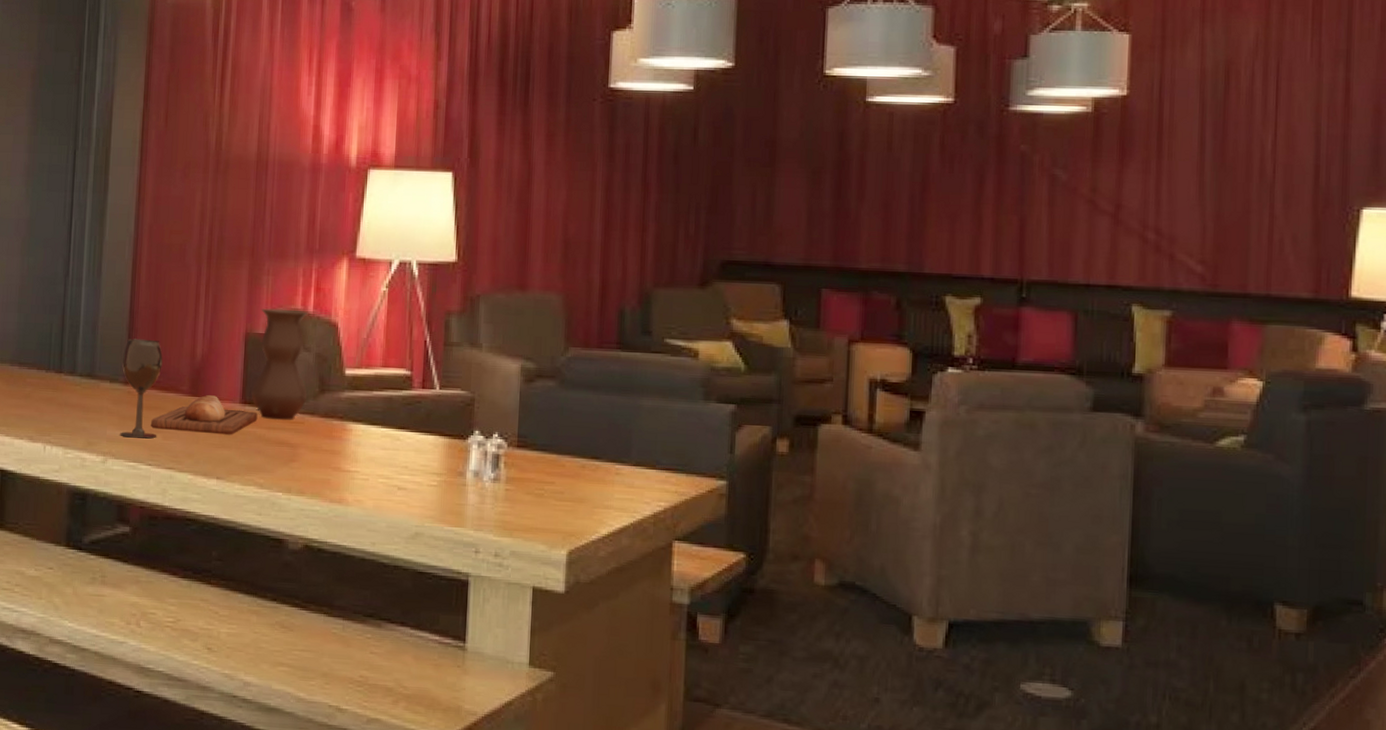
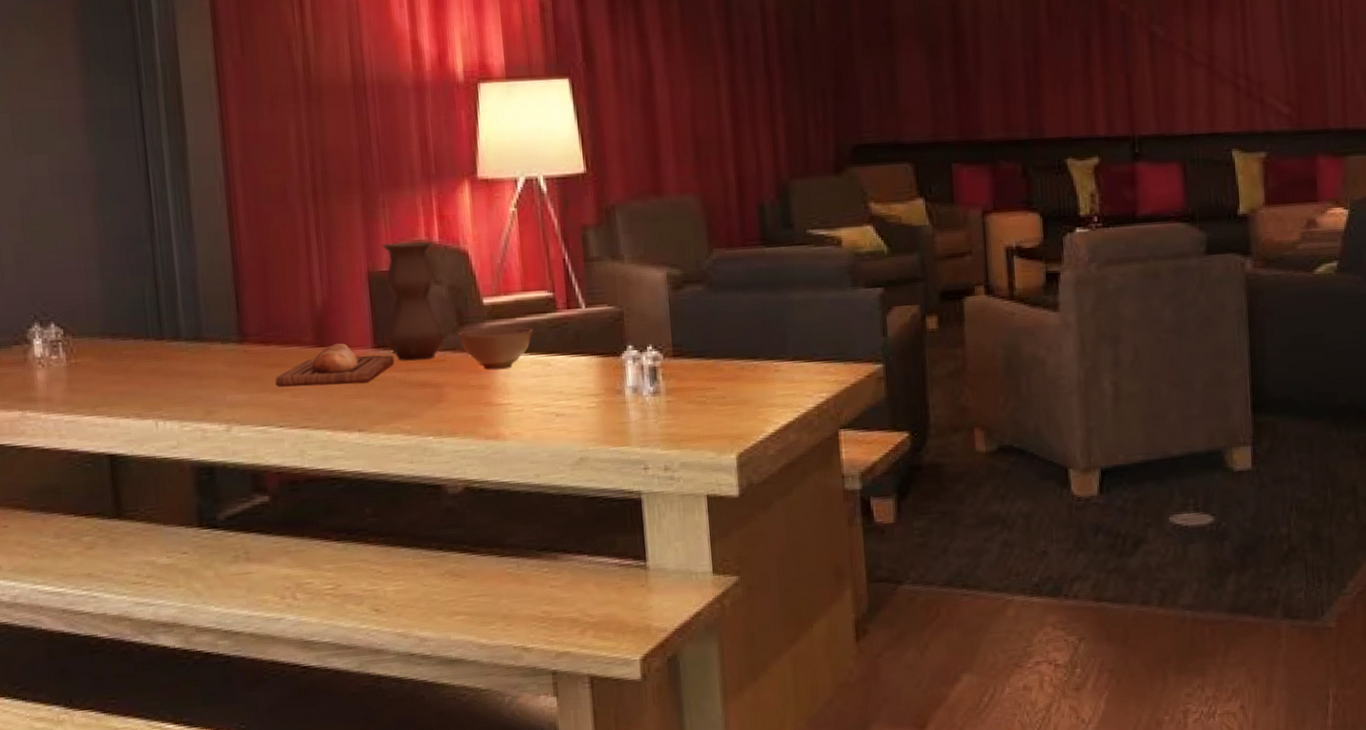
wine glass: present [120,338,163,439] -> none [232,291,284,401]
bowl: none [317,397,388,439] -> present [457,327,534,371]

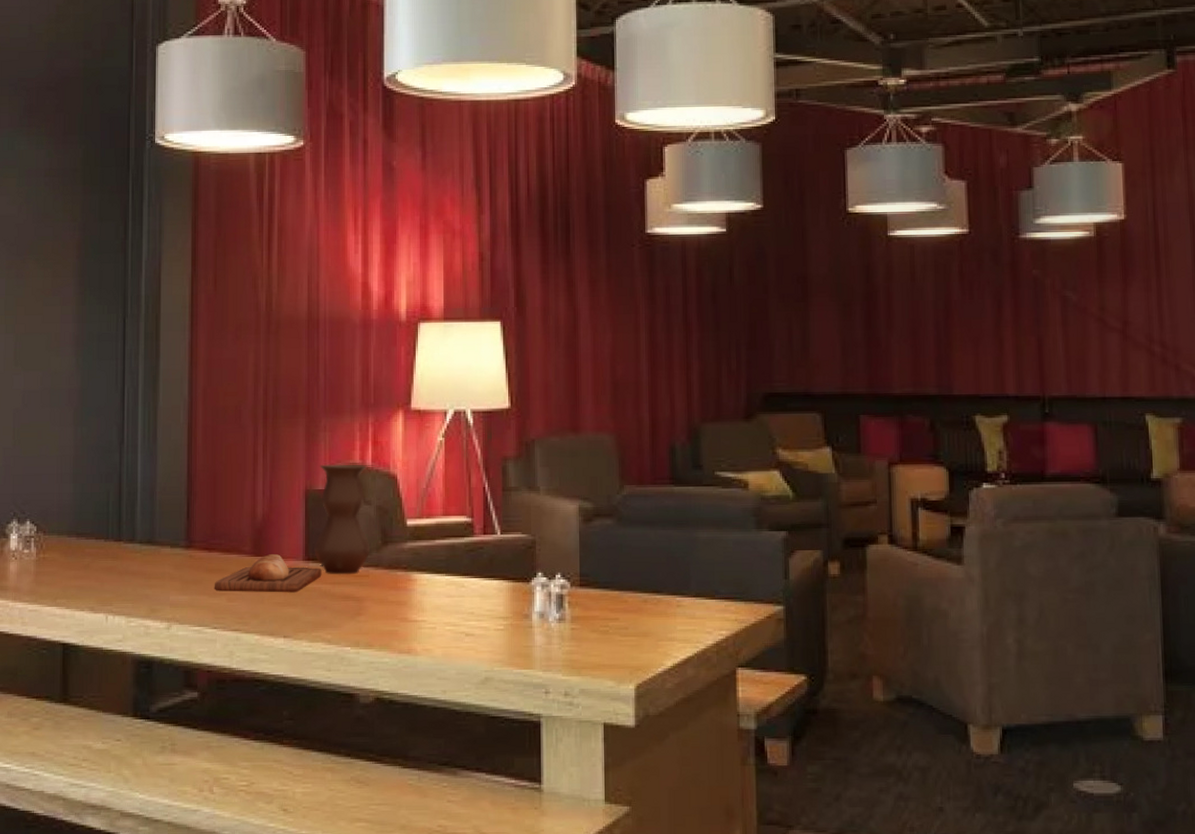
bowl: present [457,327,534,371] -> none [381,548,451,588]

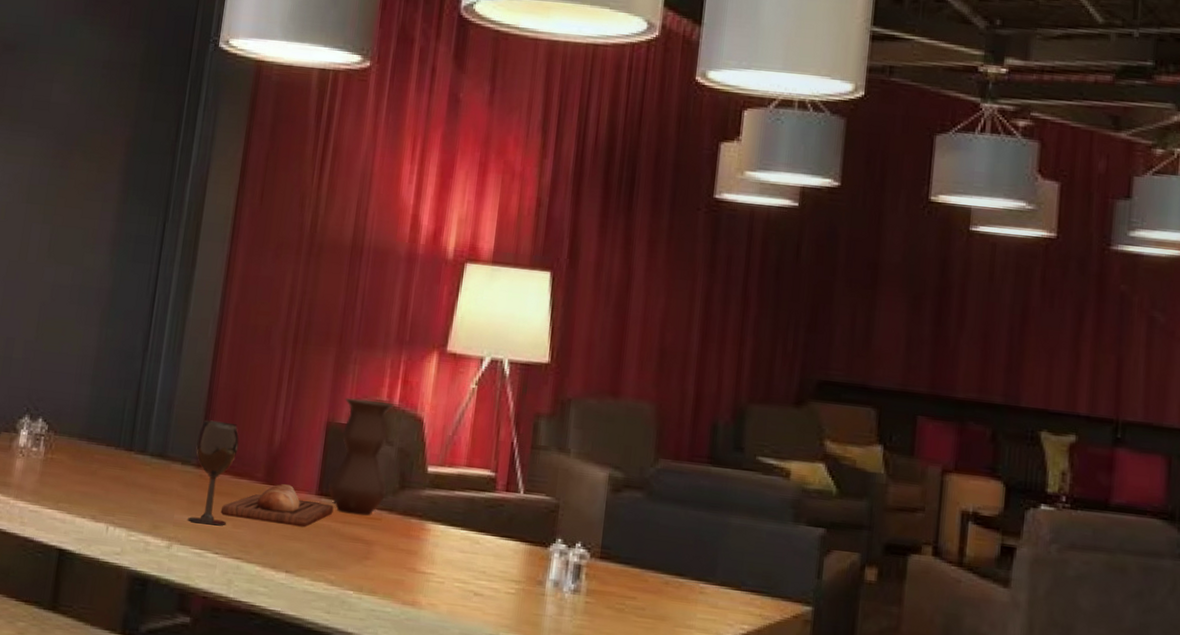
wine glass: none [183,502,223,602] -> present [188,420,239,526]

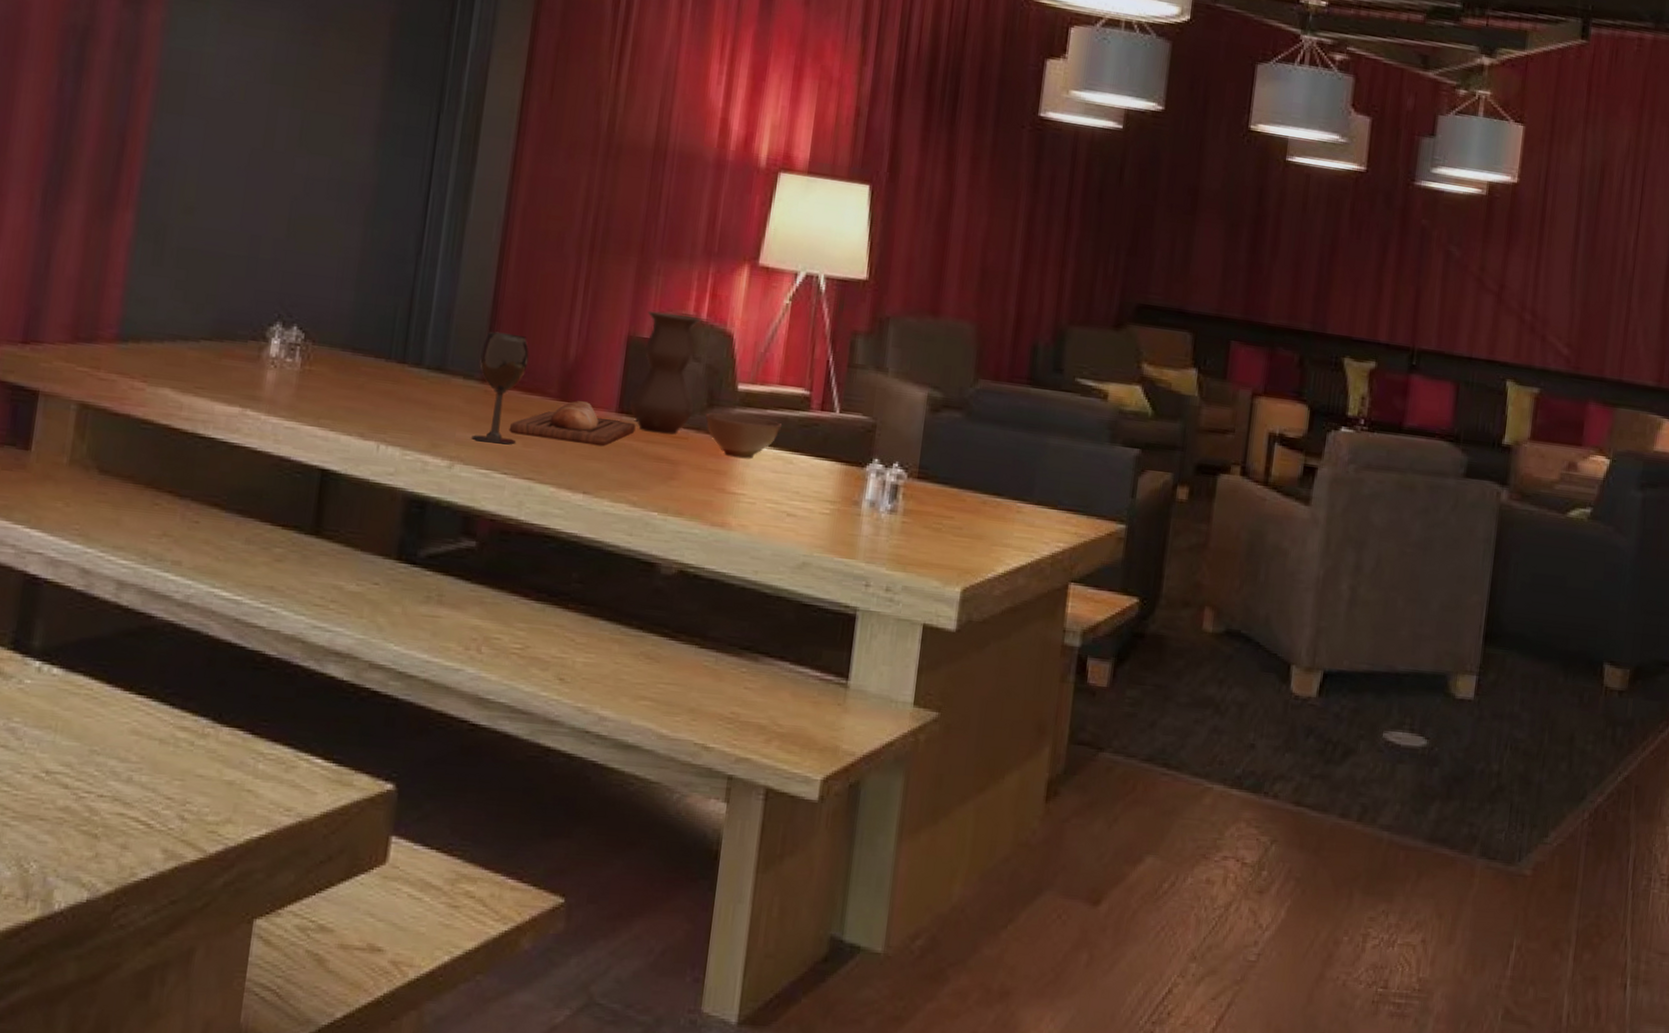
bowl: none [397,494,470,540] -> present [704,412,783,460]

